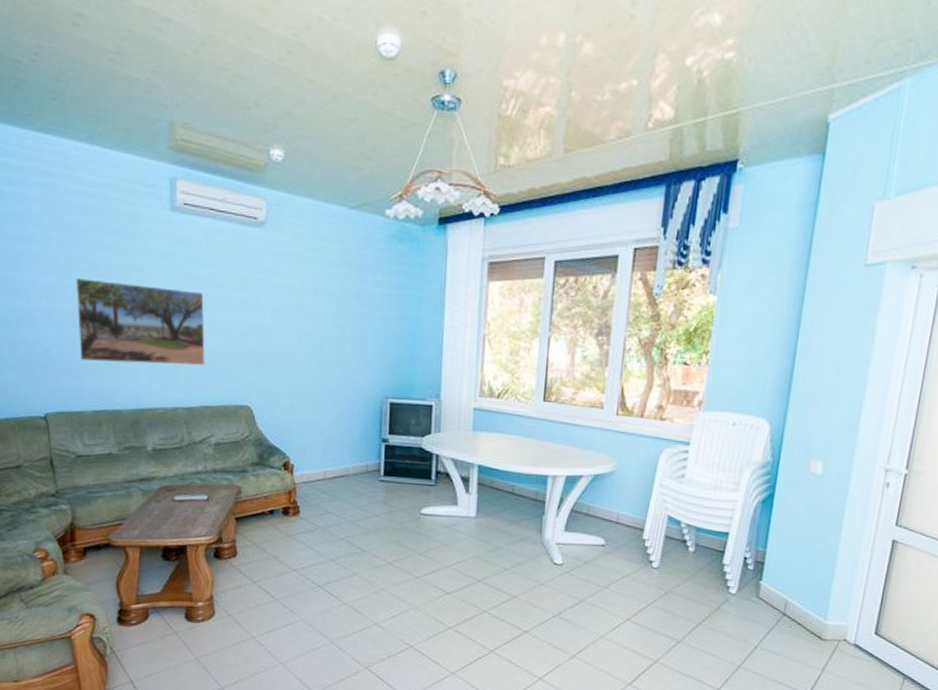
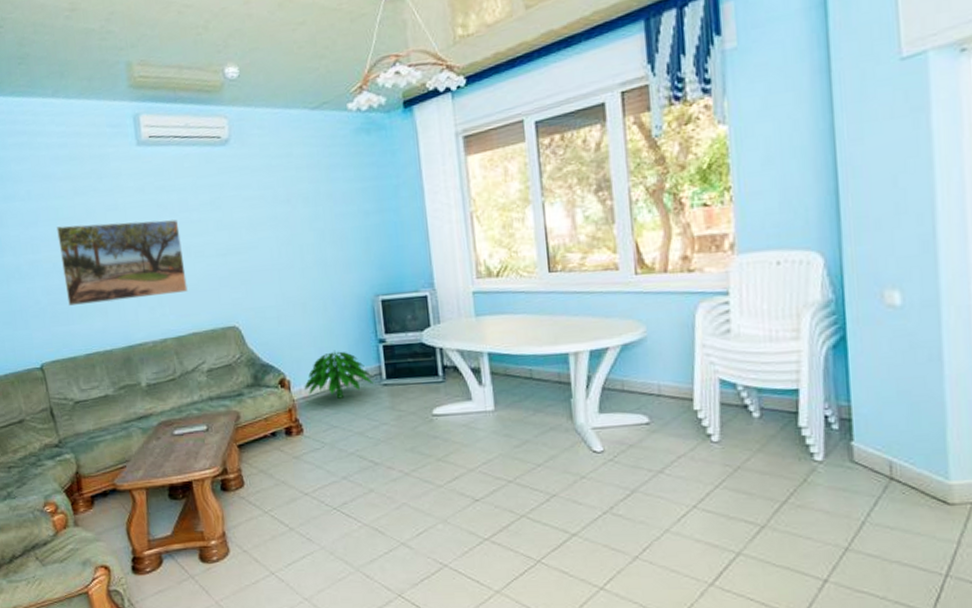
indoor plant: none [306,442,371,488] -> present [304,350,374,399]

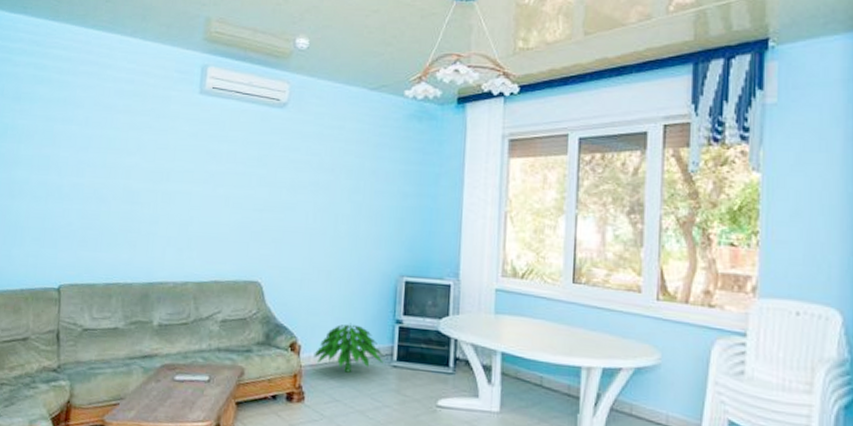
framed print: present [57,219,188,306] -> none [100,155,224,239]

